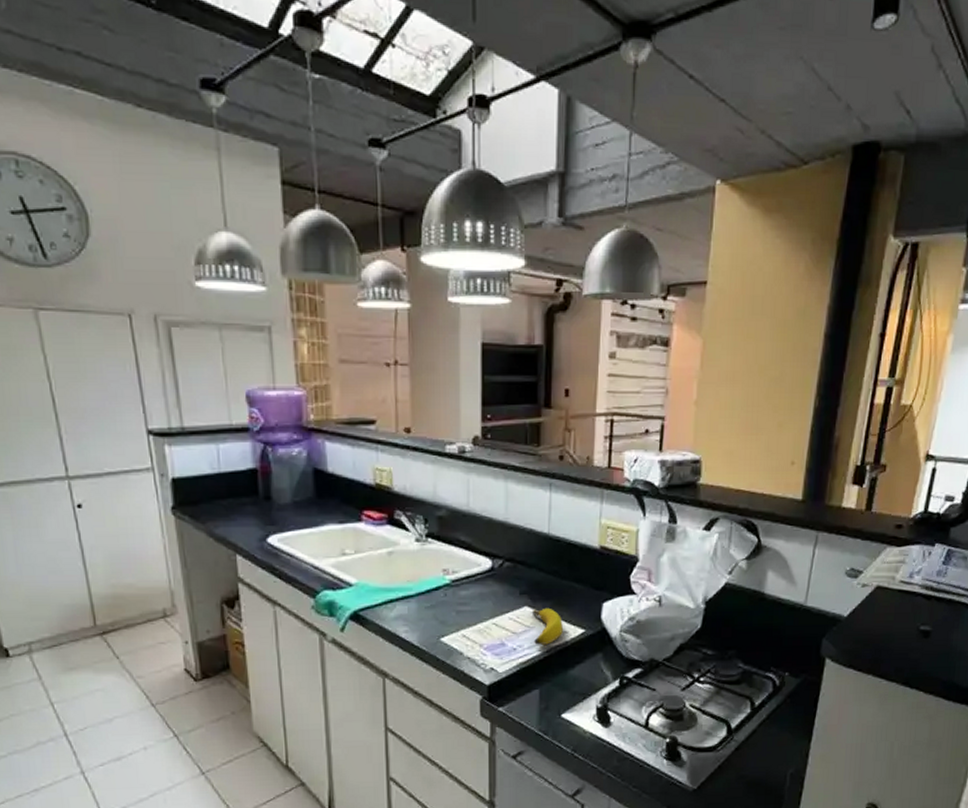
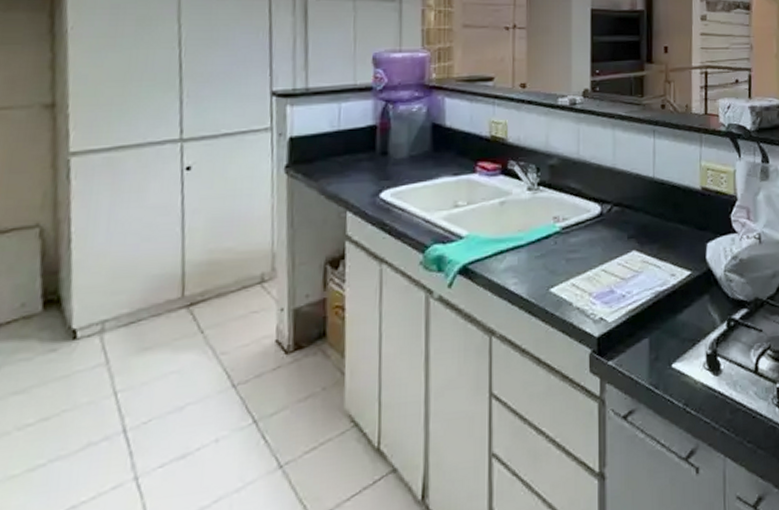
banana: present [531,607,563,645] -> none [639,250,670,290]

